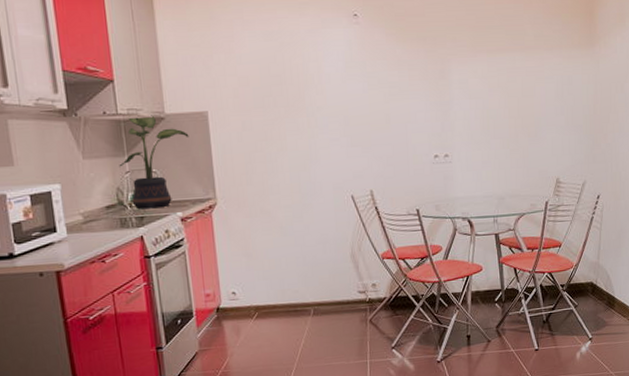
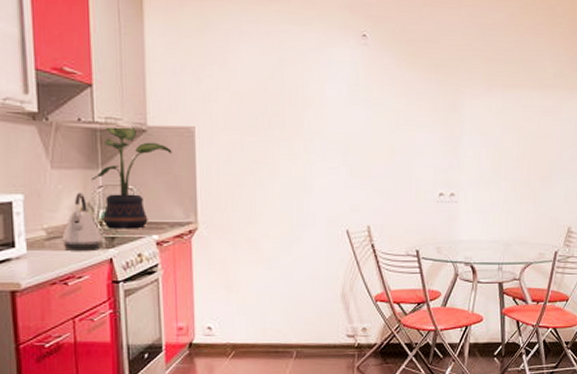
kettle: none [97,178,134,233] -> present [62,192,103,252]

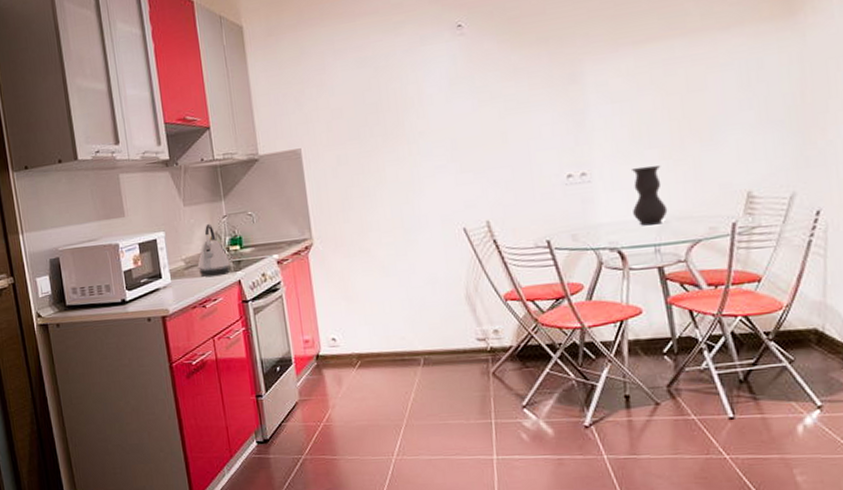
potted plant: present [91,125,172,229] -> none [216,157,283,253]
vase: none [486,195,512,246] -> present [632,165,668,226]

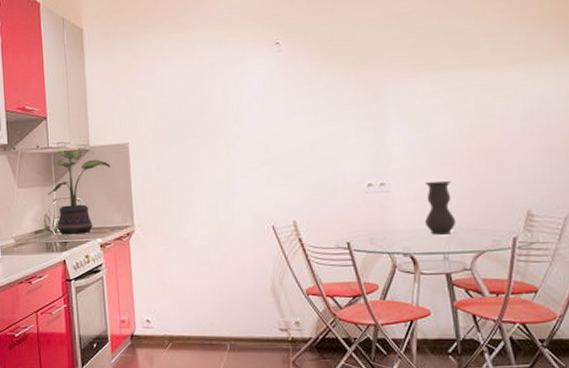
kettle: present [197,223,231,278] -> none [26,205,58,256]
potted plant: none [216,157,283,253] -> present [48,147,111,235]

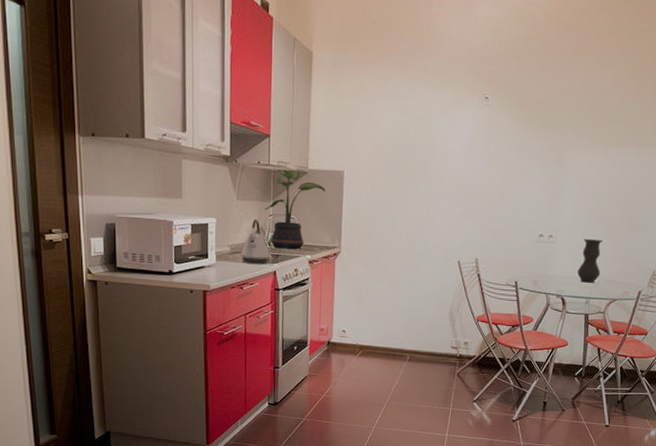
kettle: none [26,205,58,256] -> present [241,218,270,265]

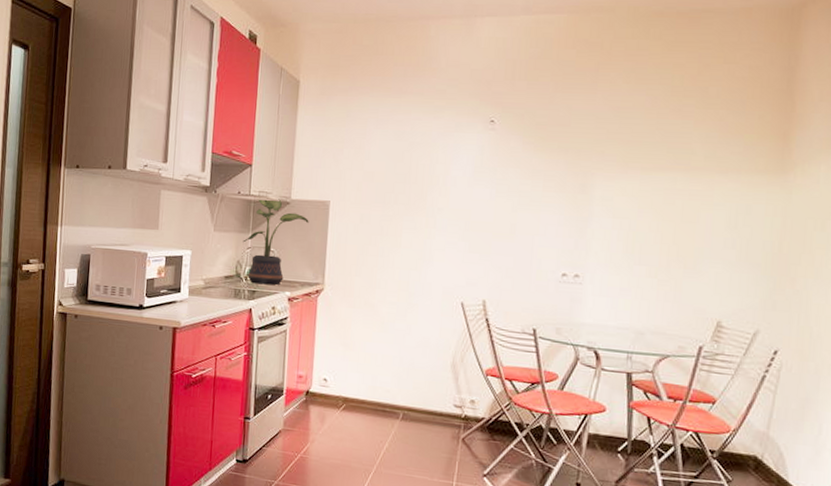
kettle: present [241,218,270,265] -> none [215,251,246,301]
vase: present [577,238,603,283] -> none [614,279,646,334]

